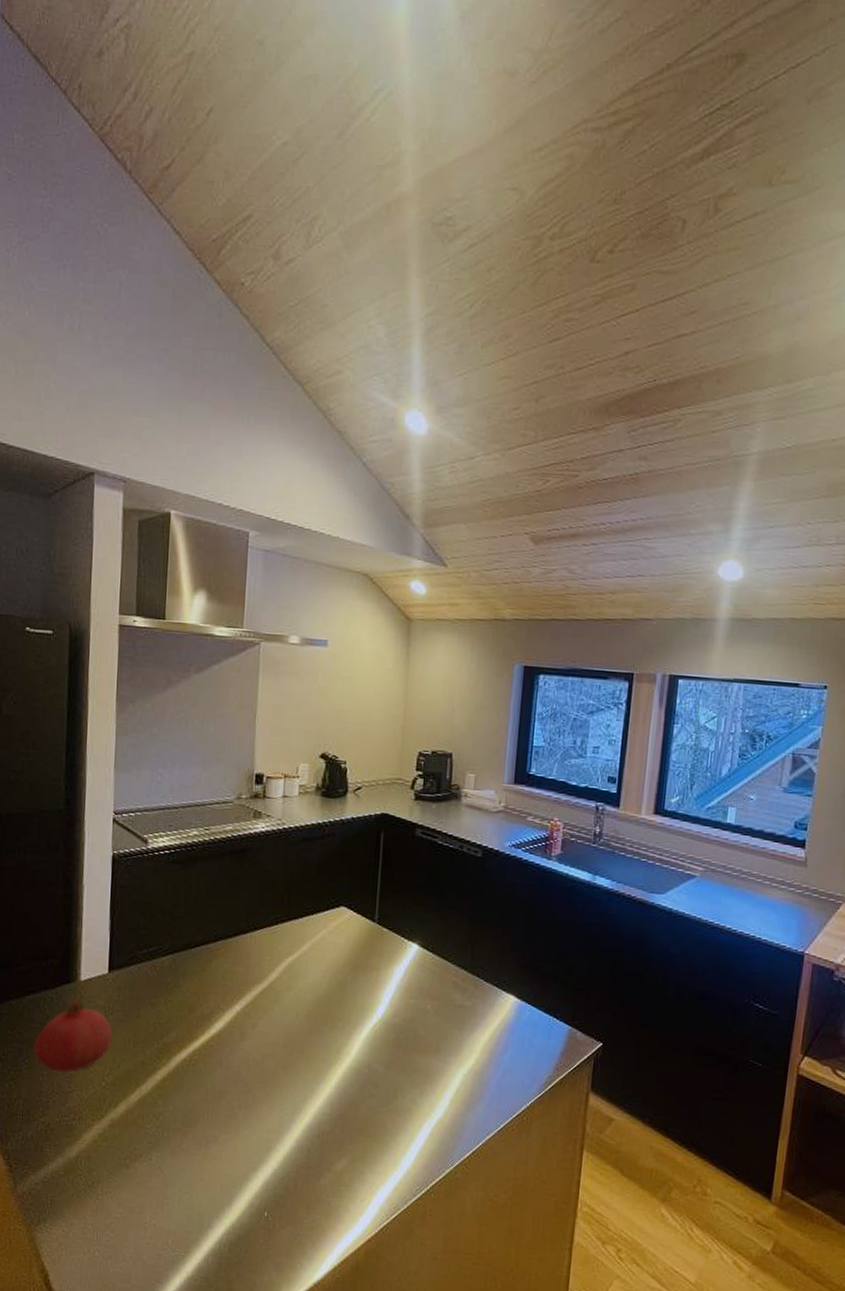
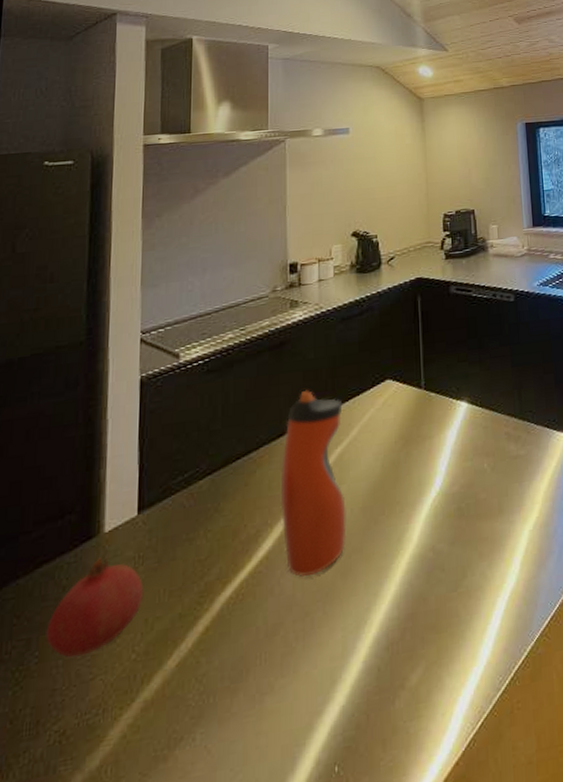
water bottle: none [232,898,297,1060] -> present [280,389,347,578]

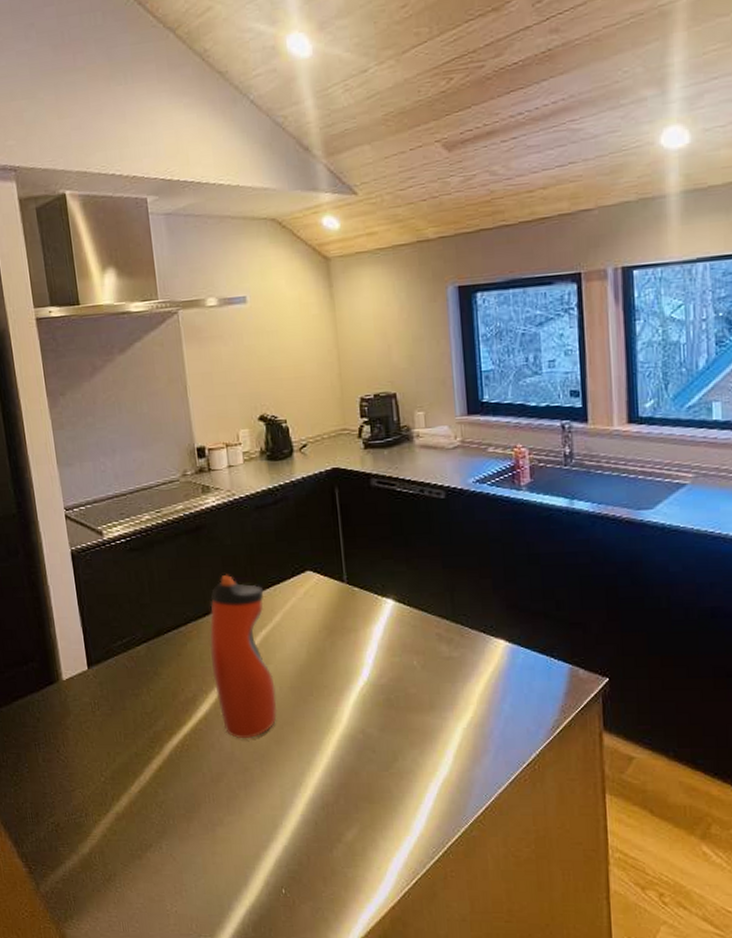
fruit: present [46,555,144,658] -> none [30,698,104,773]

